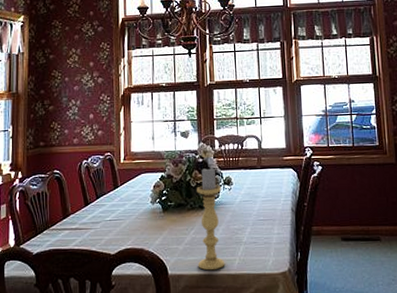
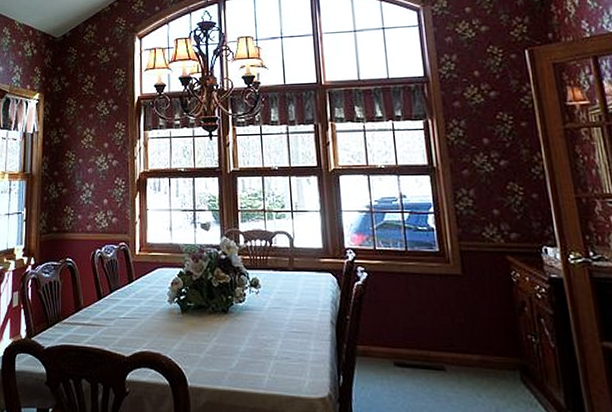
candle holder: present [197,167,225,271] -> none [219,265,253,387]

